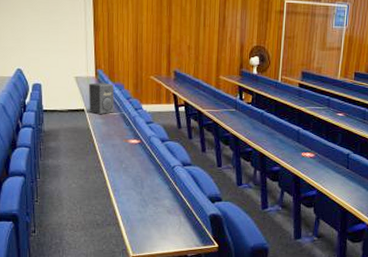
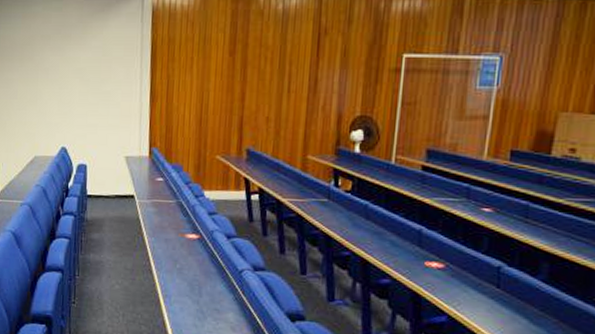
speaker: present [88,82,115,114] -> none [139,163,171,202]

